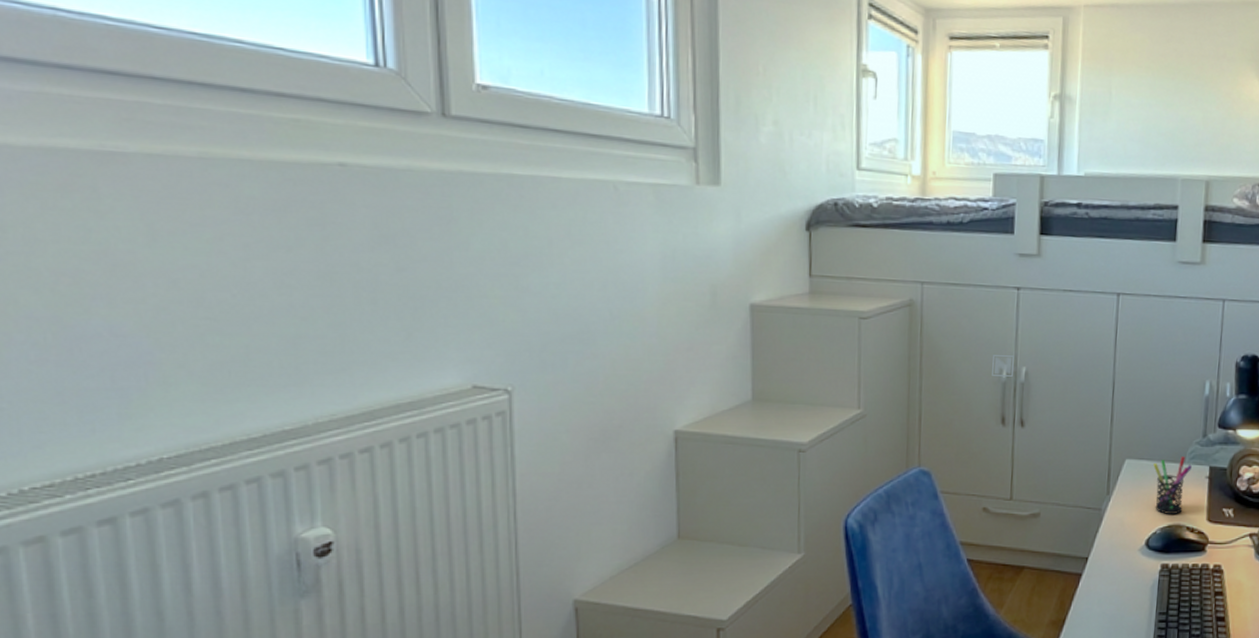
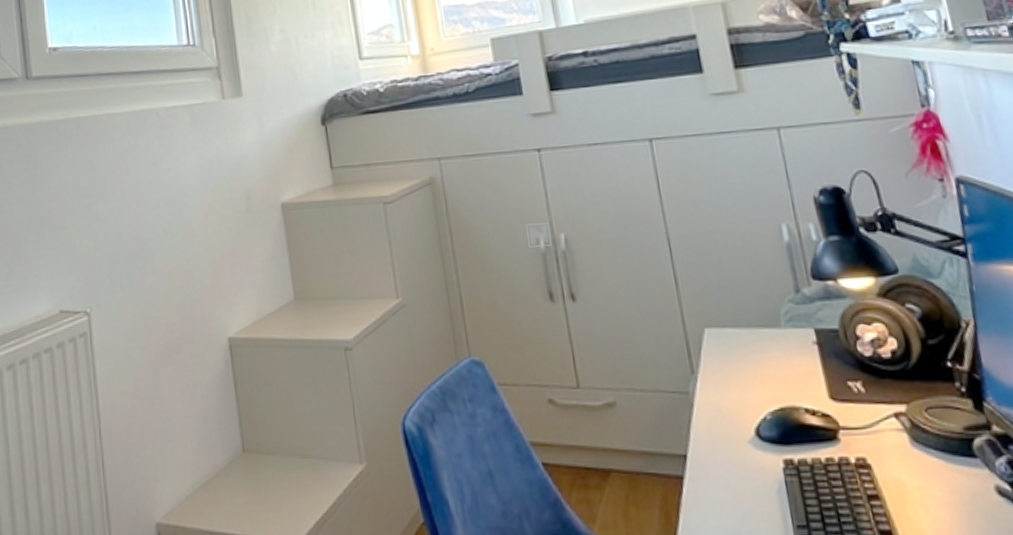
pen holder: present [1153,456,1192,514] -> none [741,319,793,394]

